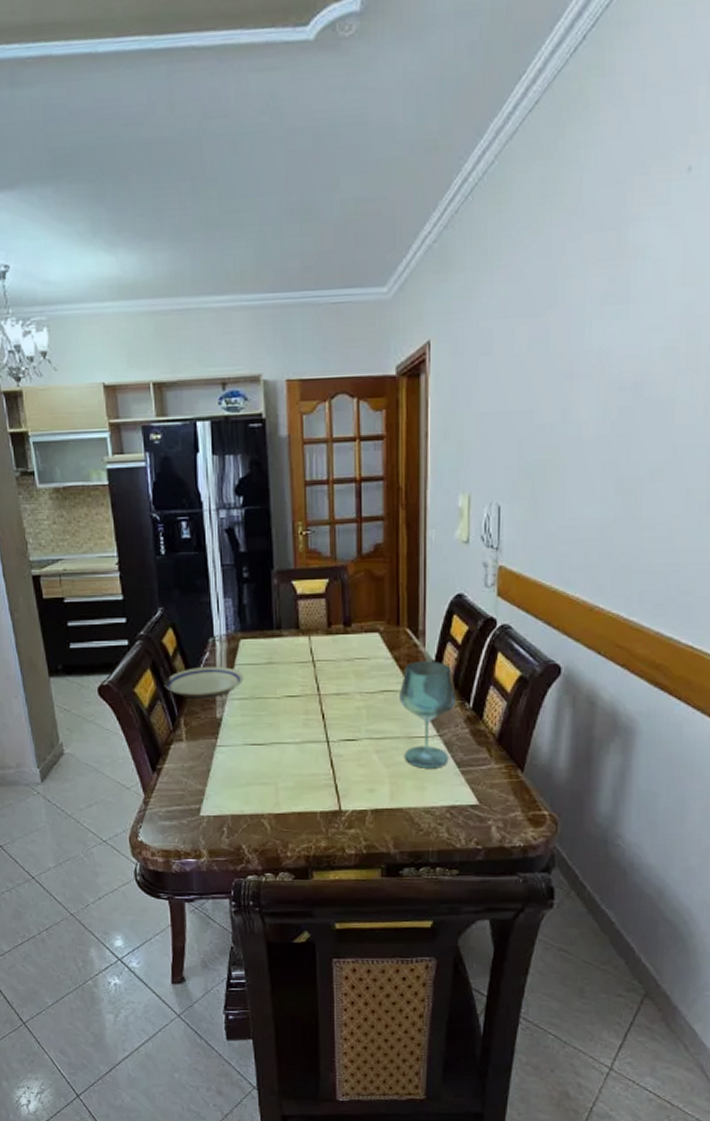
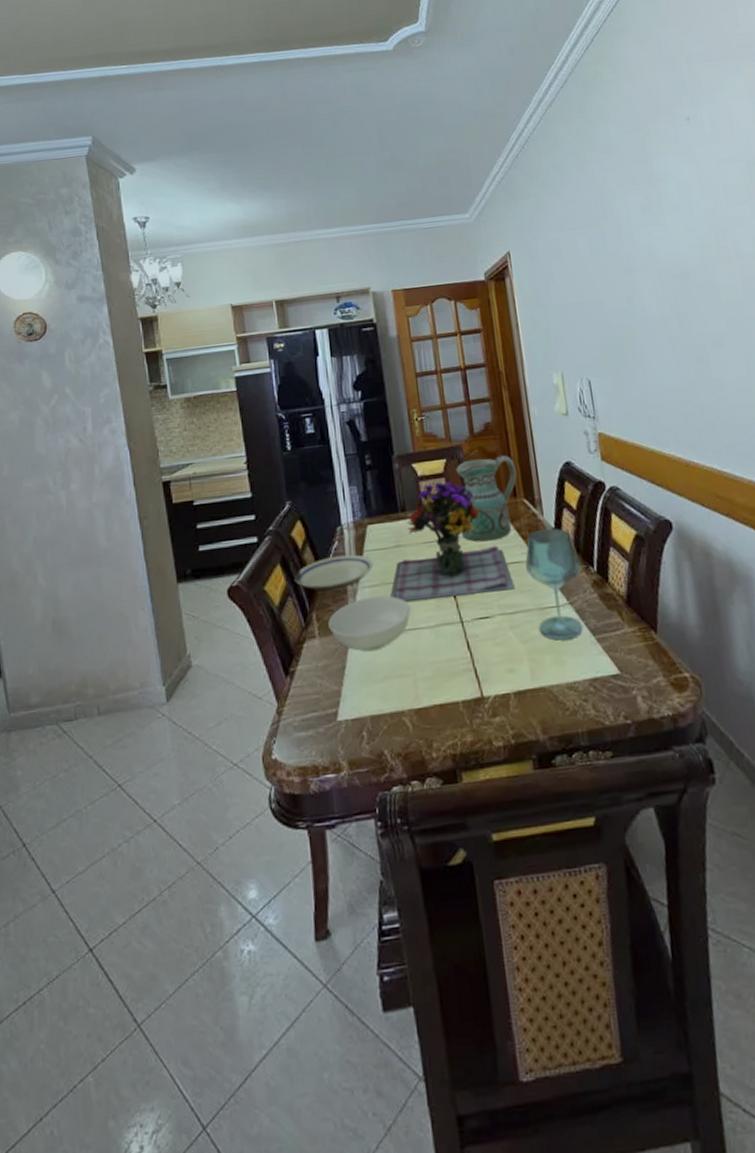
bowl: none [196,709,278,759] -> present [328,595,411,652]
flower arrangement: none [259,600,385,717] -> present [390,480,515,602]
ceramic pitcher: none [336,581,403,667] -> present [456,455,517,542]

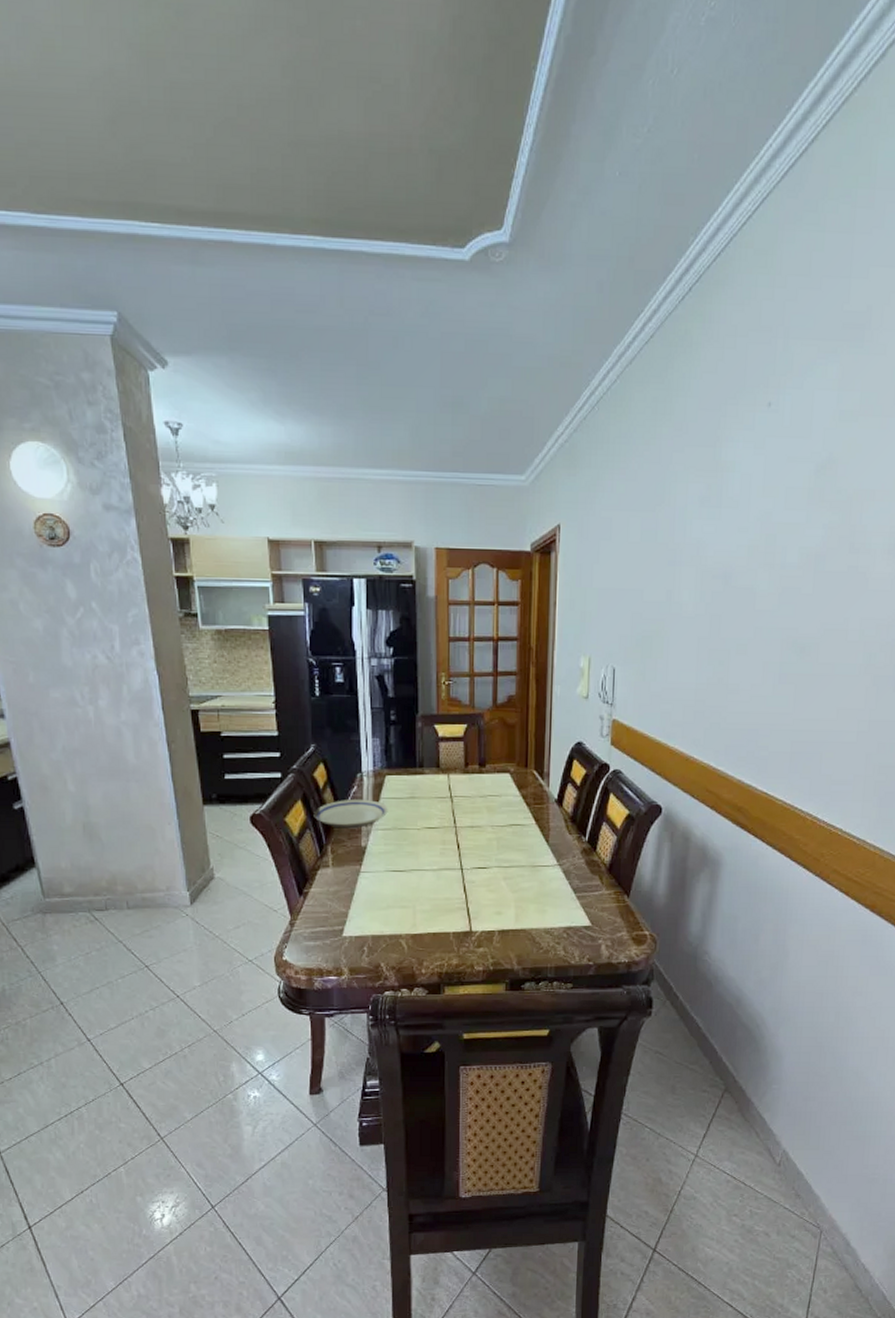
bowl: present [328,595,411,652] -> none [342,839,417,884]
flower arrangement: present [390,480,515,602] -> none [401,743,513,847]
ceramic pitcher: present [456,455,517,542] -> none [471,728,531,803]
wine glass: present [525,528,583,641] -> none [526,799,574,894]

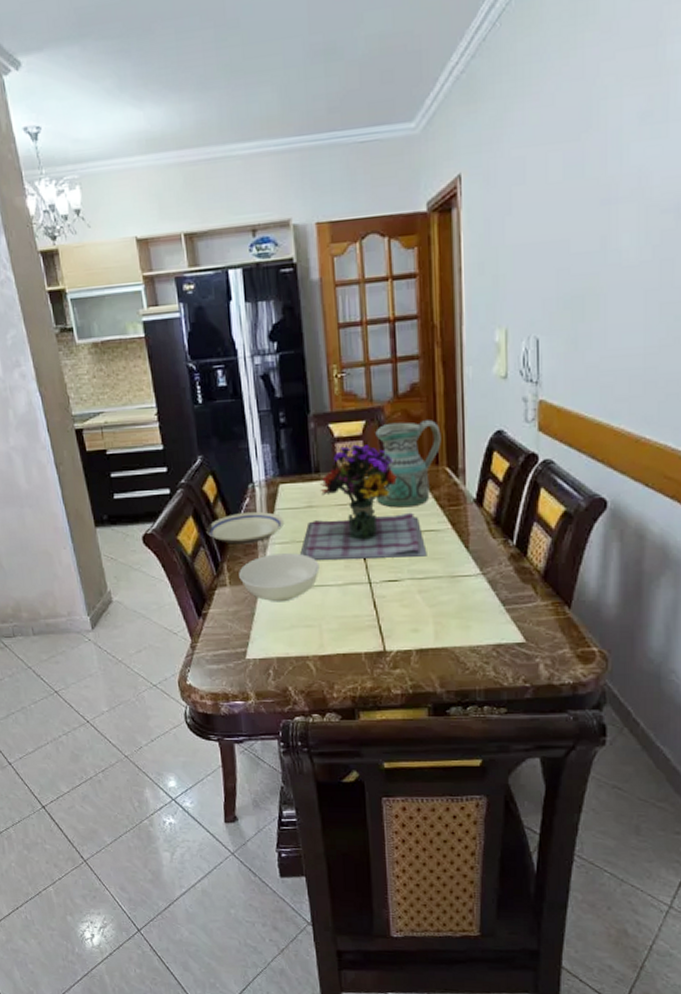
bowl: none [342,839,417,884] -> present [239,553,320,602]
flower arrangement: none [401,743,513,847] -> present [300,443,427,560]
ceramic pitcher: none [471,728,531,803] -> present [375,420,441,508]

